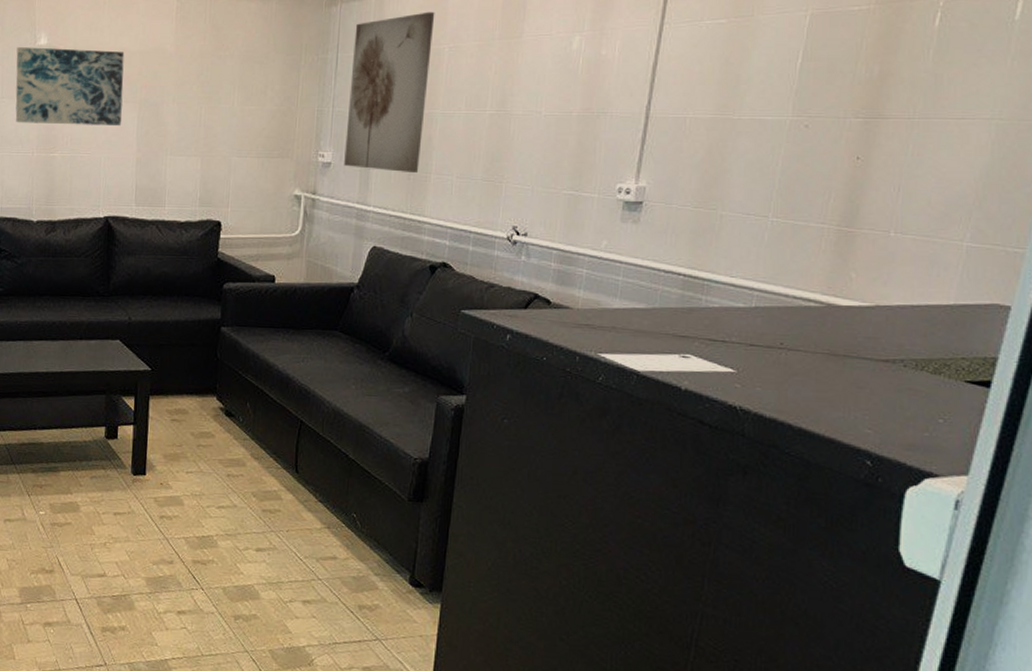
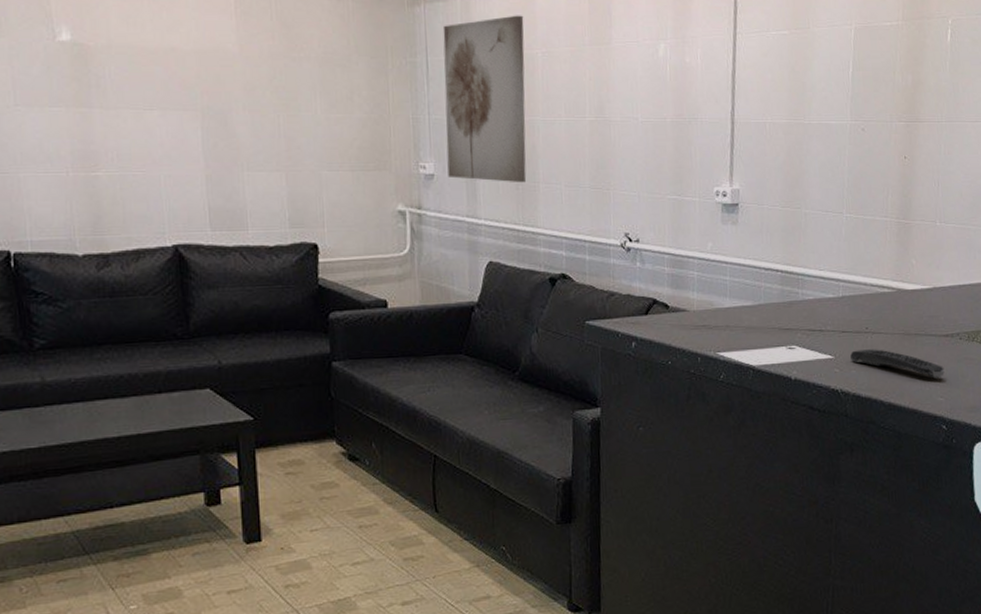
wall art: present [15,47,125,127] -> none [29,43,182,139]
remote control: none [757,366,878,408] -> present [850,349,945,379]

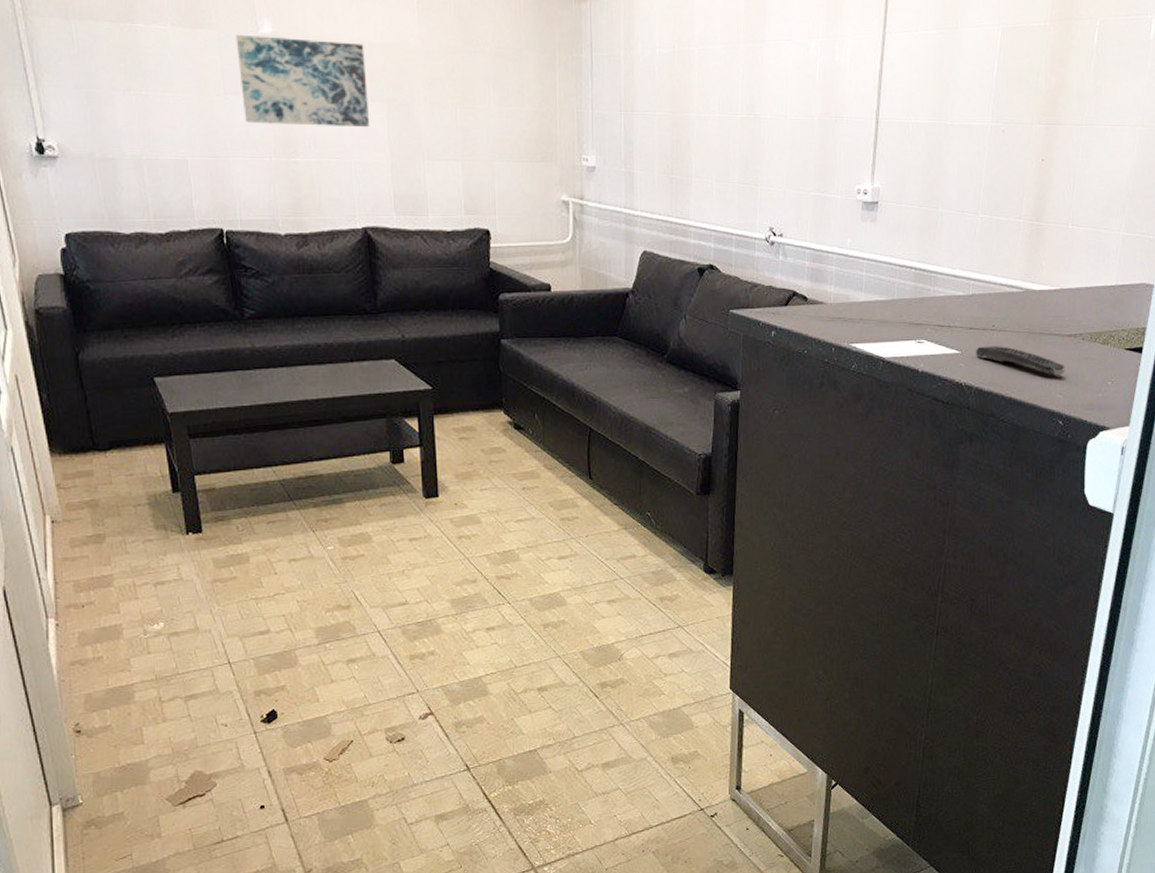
wall art: none [29,43,182,139] -> present [236,35,370,128]
wall art: present [443,15,527,183] -> none [607,12,683,177]

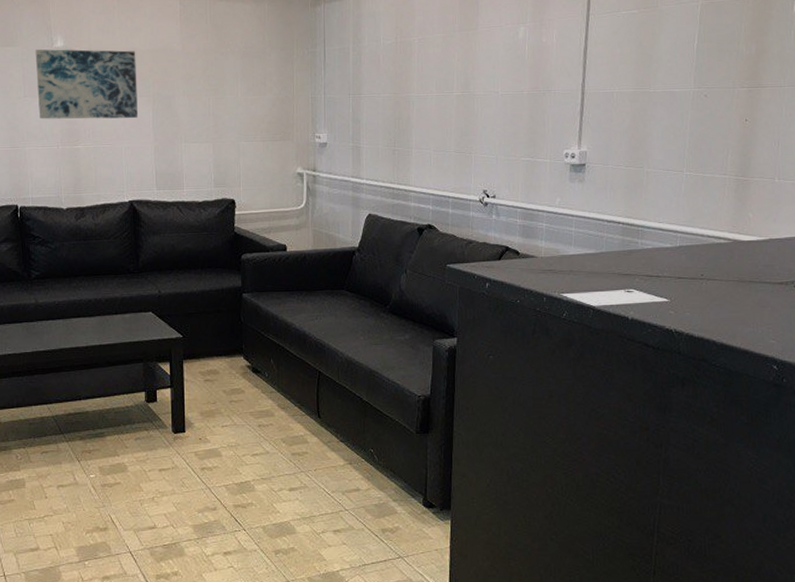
remote control: present [976,346,1065,376] -> none [685,294,778,322]

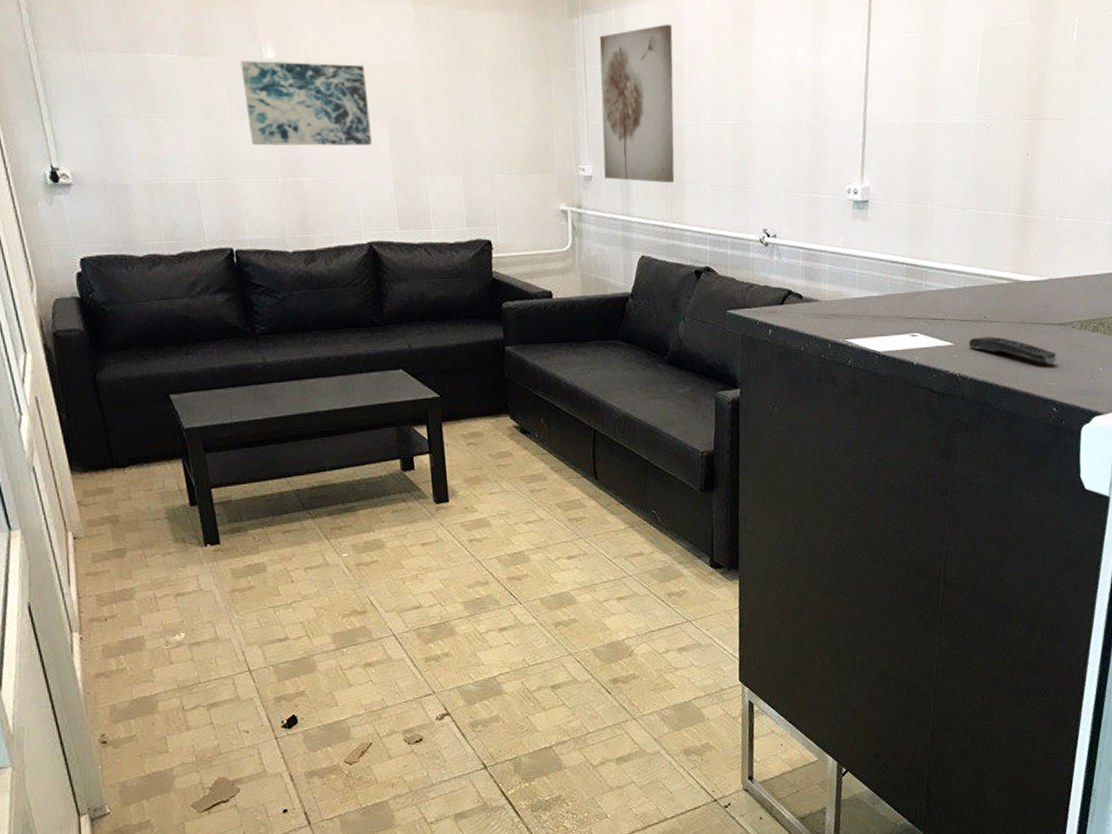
wall art: none [337,9,405,149] -> present [599,24,675,184]
remote control: none [685,294,778,322] -> present [969,336,1057,364]

